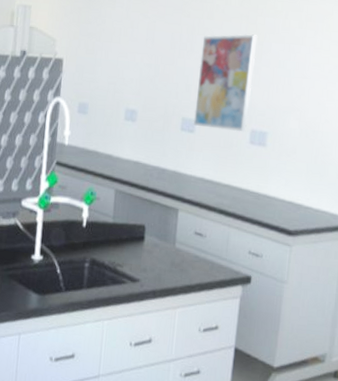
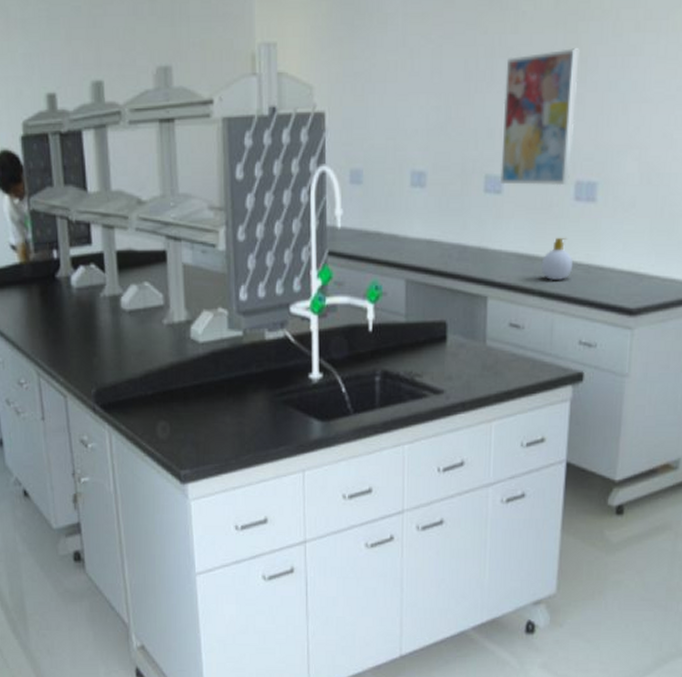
soap bottle: none [221,169,247,203] -> present [541,237,574,281]

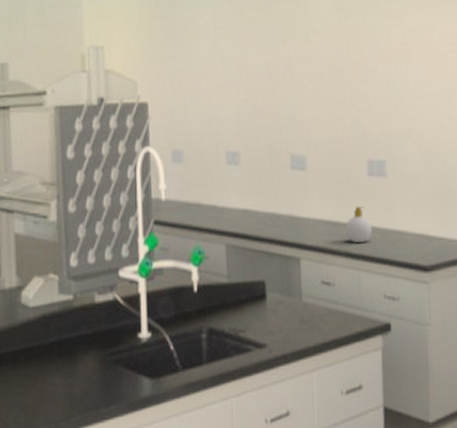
wall art: present [499,48,580,186] -> none [302,56,363,164]

